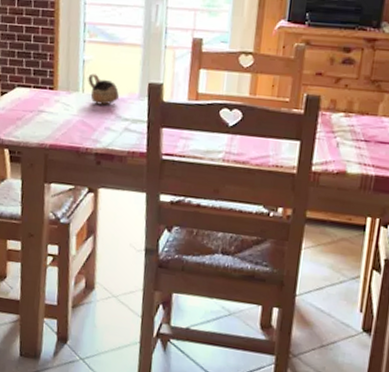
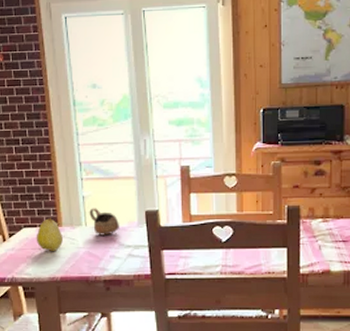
fruit: none [28,79,58,117] -> present [36,217,64,252]

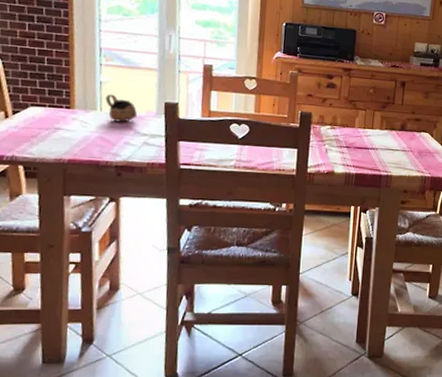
fruit: present [36,217,64,252] -> none [43,98,75,134]

